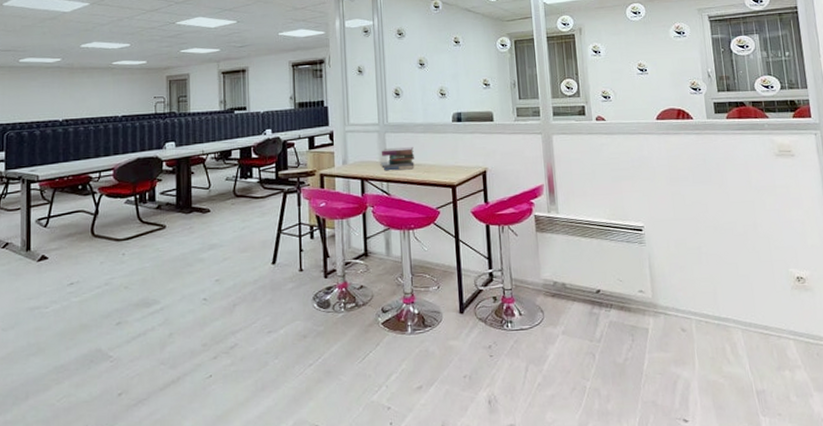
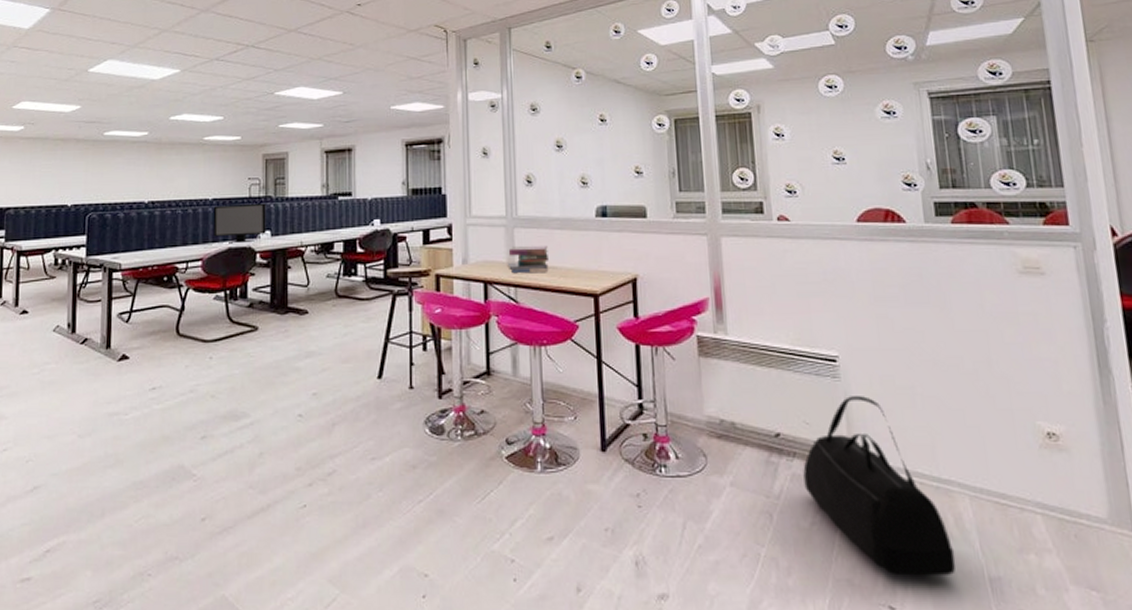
computer monitor: none [122,118,171,155] -> present [213,203,266,244]
duffel bag: none [618,257,733,395] -> present [803,396,956,577]

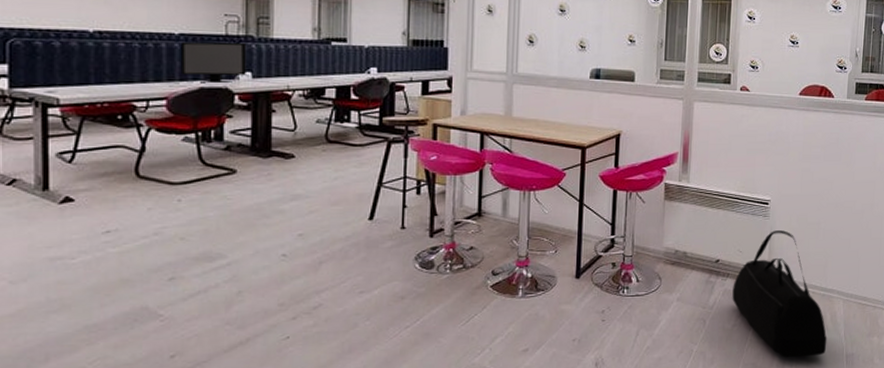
books: present [506,245,549,274] -> none [503,100,544,127]

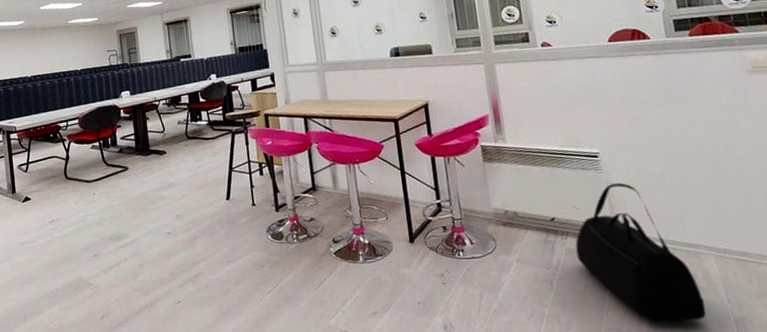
computer monitor: present [180,41,247,84] -> none [82,69,126,104]

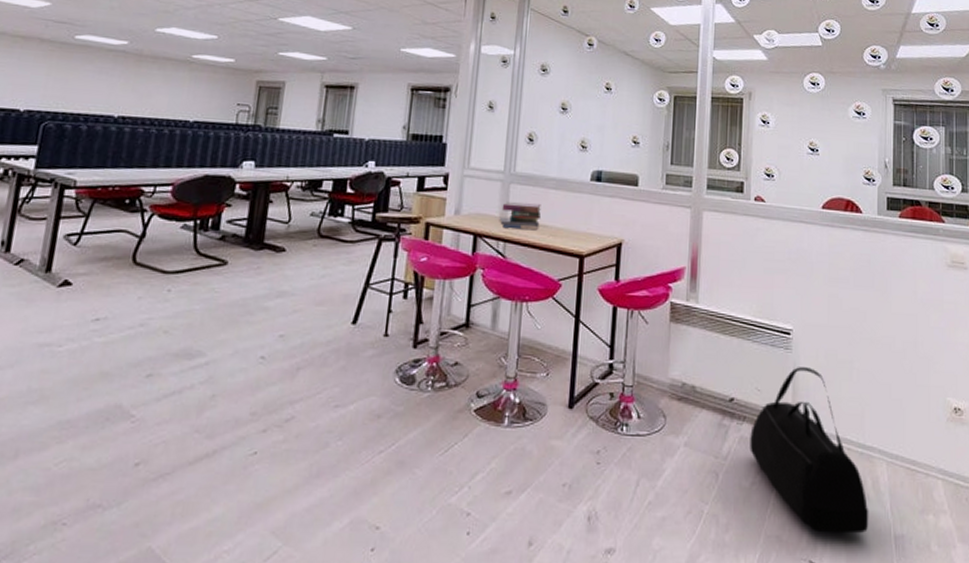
books: none [320,83,356,109] -> present [498,201,541,231]

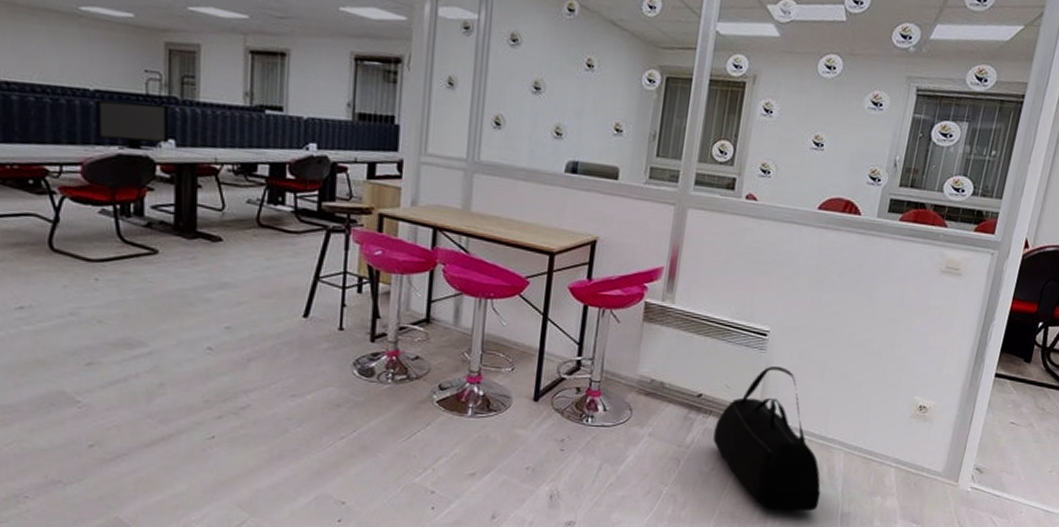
computer monitor: none [190,129,254,172] -> present [95,99,170,152]
books: present [498,201,541,231] -> none [460,192,509,226]

